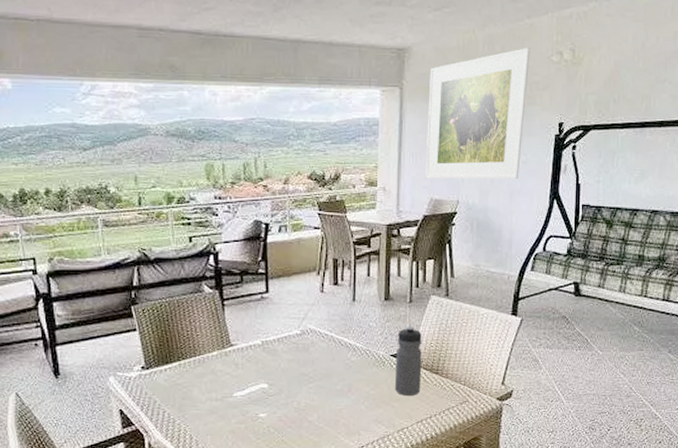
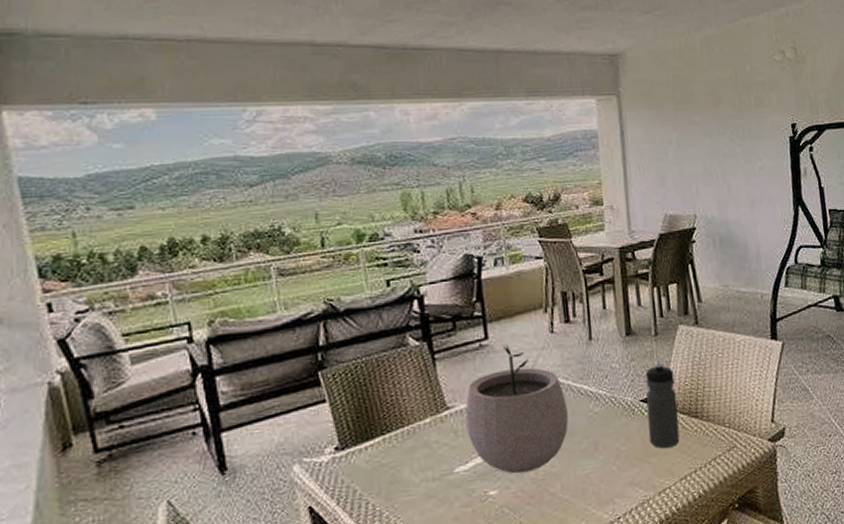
plant pot: none [245,298,330,403] -> present [465,344,569,474]
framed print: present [425,47,530,180] -> none [647,47,758,193]

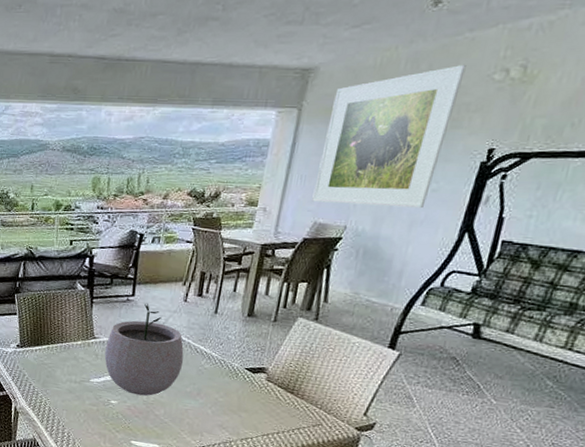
water bottle: present [645,362,680,449] -> none [244,343,282,410]
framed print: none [647,47,758,193] -> present [312,64,466,209]

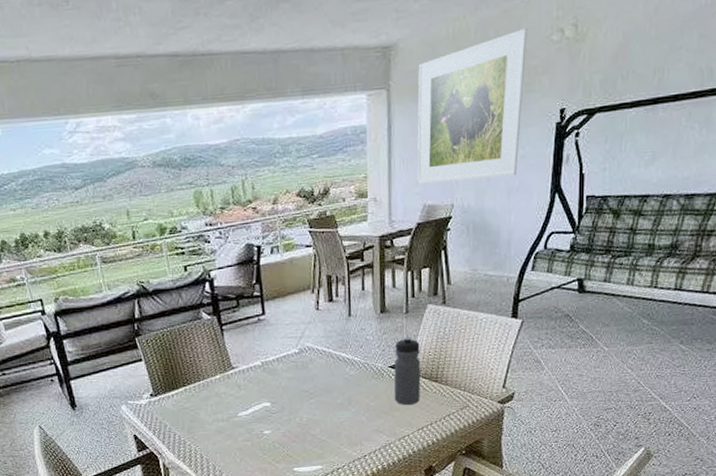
plant pot: present [104,303,184,396] -> none [246,319,329,419]
water bottle: none [244,343,282,410] -> present [394,336,421,405]

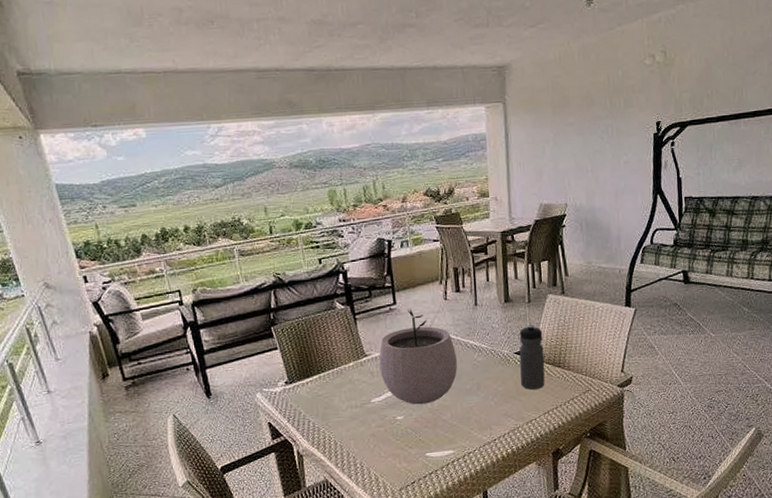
plant pot: none [246,319,329,419] -> present [379,308,458,405]
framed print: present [417,27,527,184] -> none [530,53,624,186]

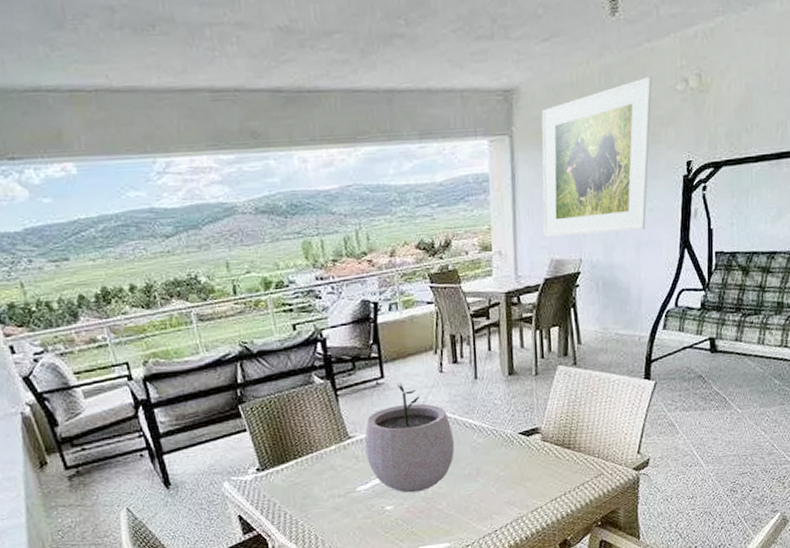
water bottle: present [519,324,545,390] -> none [524,399,553,474]
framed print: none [530,53,624,186] -> present [541,76,652,237]

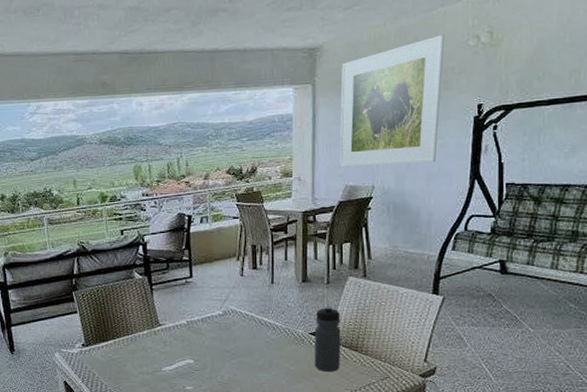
plant pot: present [365,383,455,493] -> none [172,282,251,377]
water bottle: none [524,399,553,474] -> present [314,305,341,371]

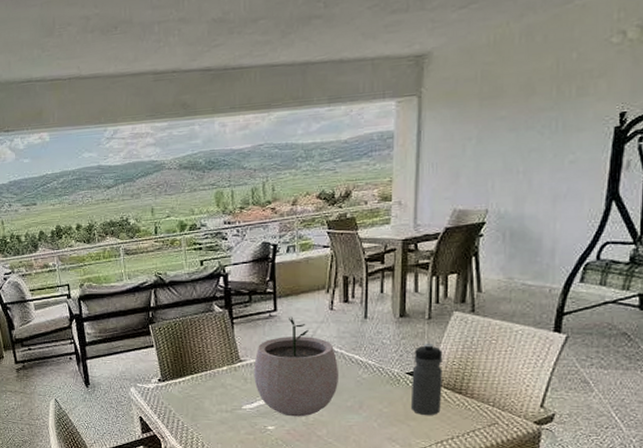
plant pot: none [172,282,251,377] -> present [254,316,339,417]
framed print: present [339,34,445,167] -> none [447,31,582,189]

